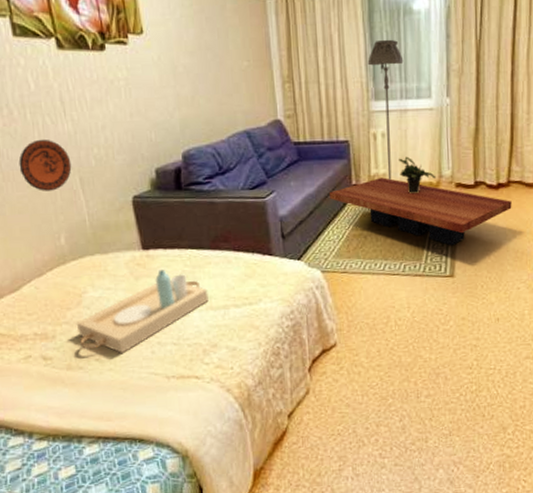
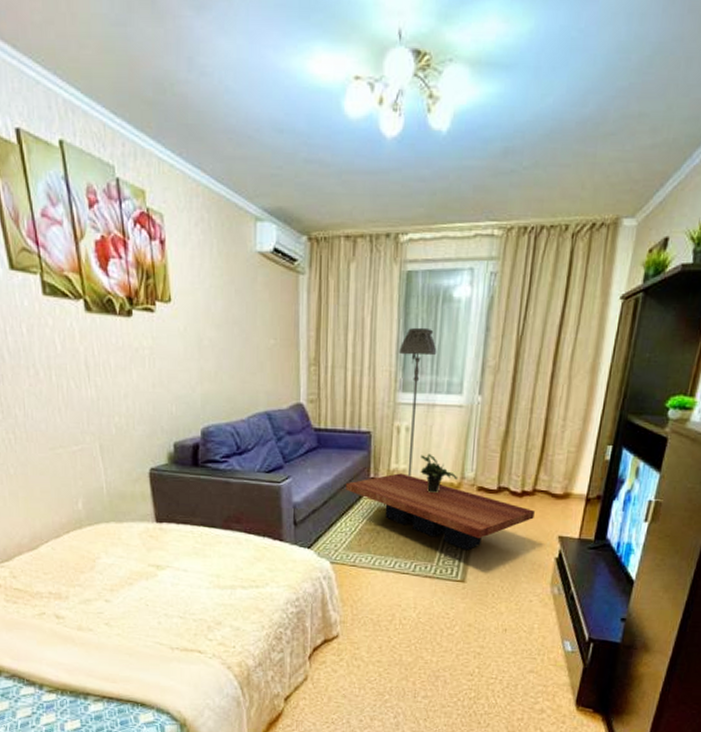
decorative plate: present [19,139,72,191] -> none [42,402,93,455]
serving tray: present [76,270,209,353] -> none [88,544,217,620]

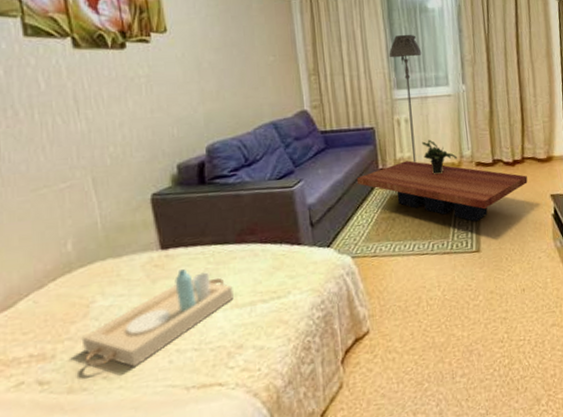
serving tray: none [88,544,217,620] -> present [81,269,234,368]

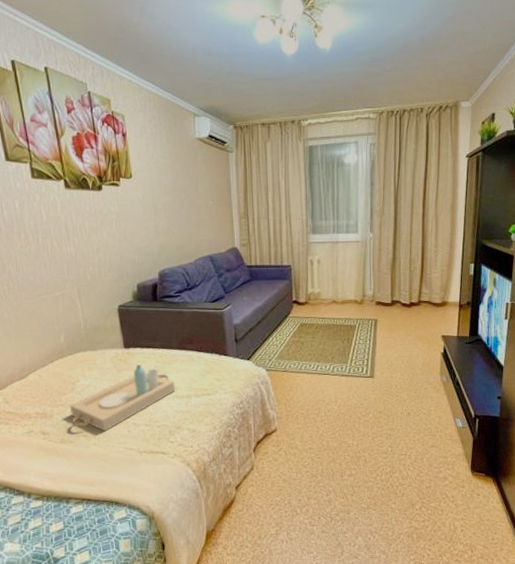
coffee table: present [356,160,528,222] -> none [274,295,422,352]
floor lamp: present [389,34,422,163] -> none [307,185,336,297]
potted plant: present [422,139,458,175] -> none [331,279,361,310]

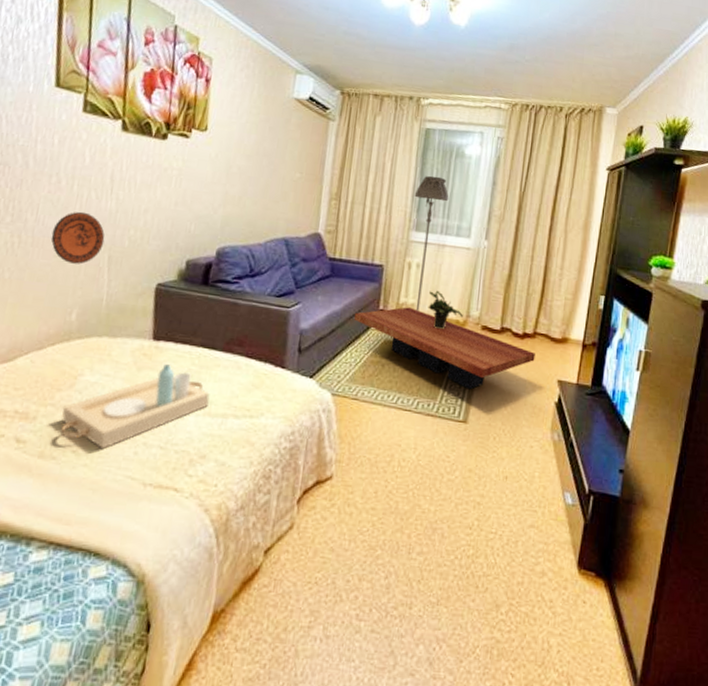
decorative plate: none [31,258,72,300] -> present [50,211,105,264]
coffee table: none [274,295,422,352] -> present [353,307,535,390]
floor lamp: none [307,185,336,297] -> present [414,175,449,311]
potted plant: none [331,279,361,310] -> present [428,290,464,330]

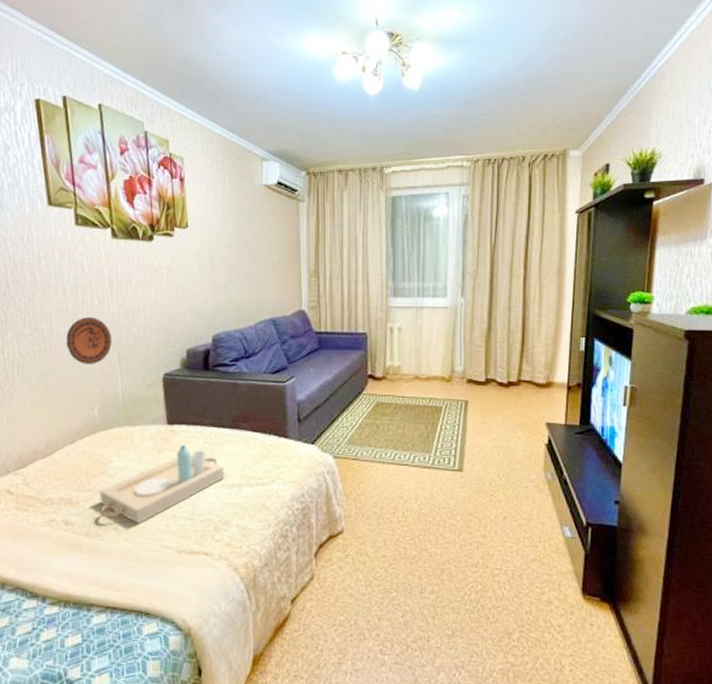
coffee table: present [353,307,535,390] -> none [345,370,522,440]
floor lamp: present [414,175,449,311] -> none [388,242,422,372]
potted plant: present [428,290,464,330] -> none [413,351,449,388]

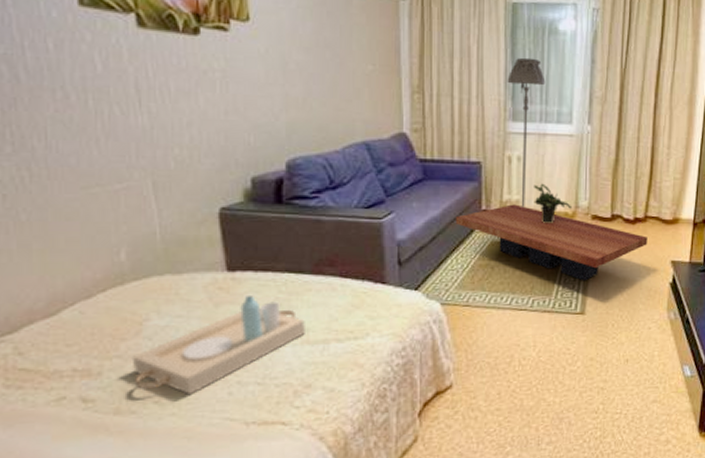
decorative plate: present [66,316,112,364] -> none [72,131,143,195]
coffee table: none [345,370,522,440] -> present [455,204,648,281]
floor lamp: none [388,242,422,372] -> present [507,57,546,207]
potted plant: none [413,351,449,388] -> present [534,183,573,224]

